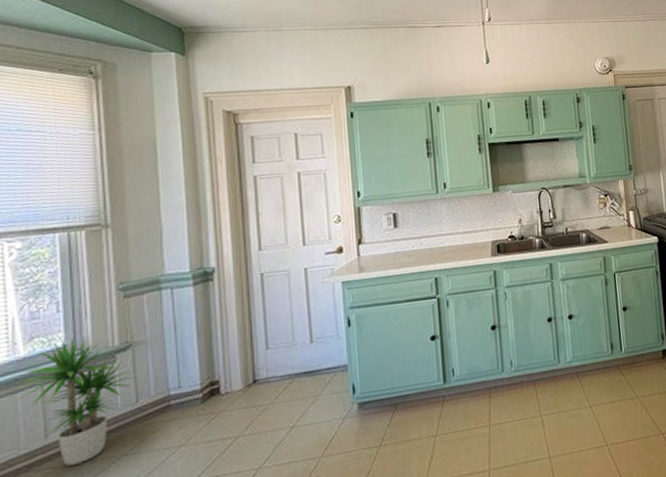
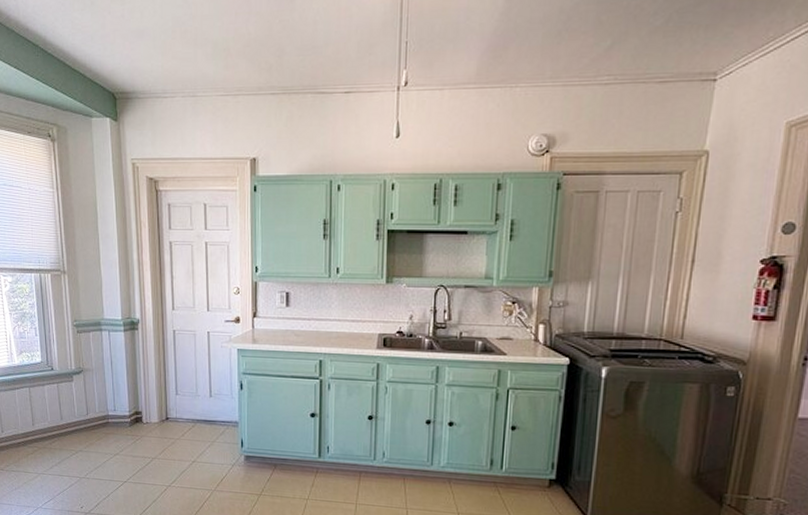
potted plant: present [14,336,137,466] -> none [14,357,87,449]

